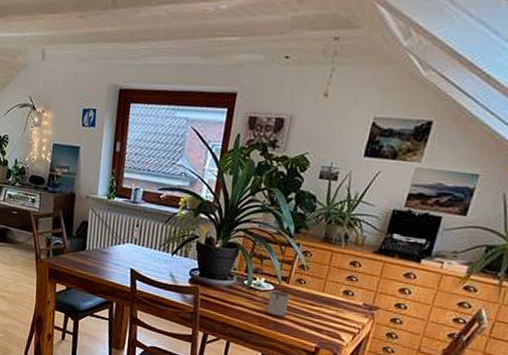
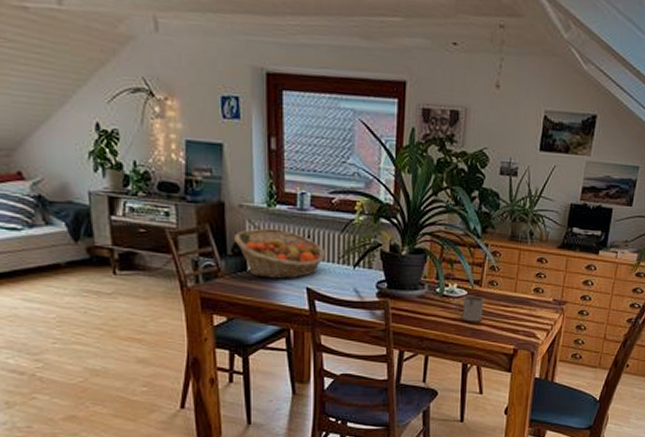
fruit basket: none [78,216,150,260] -> present [233,228,326,279]

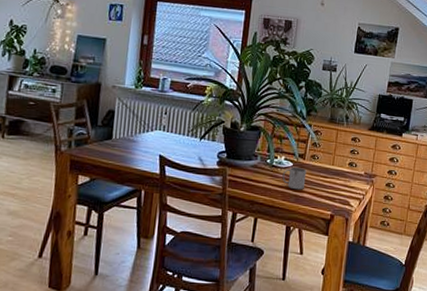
fruit basket: present [233,228,326,279] -> none [104,105,178,148]

